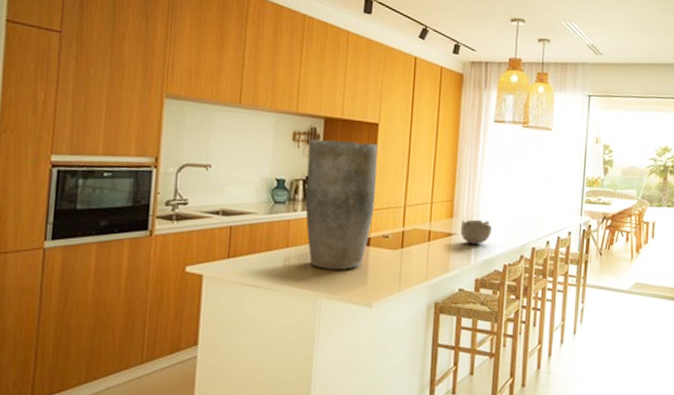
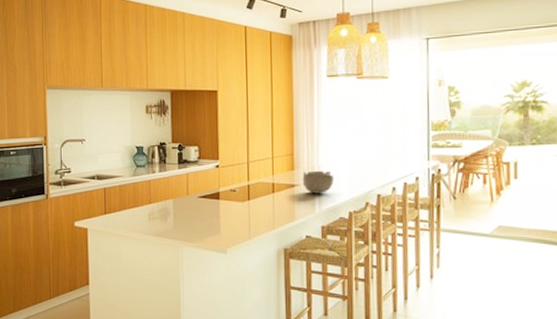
vase: present [305,139,378,270] -> none [159,108,221,221]

